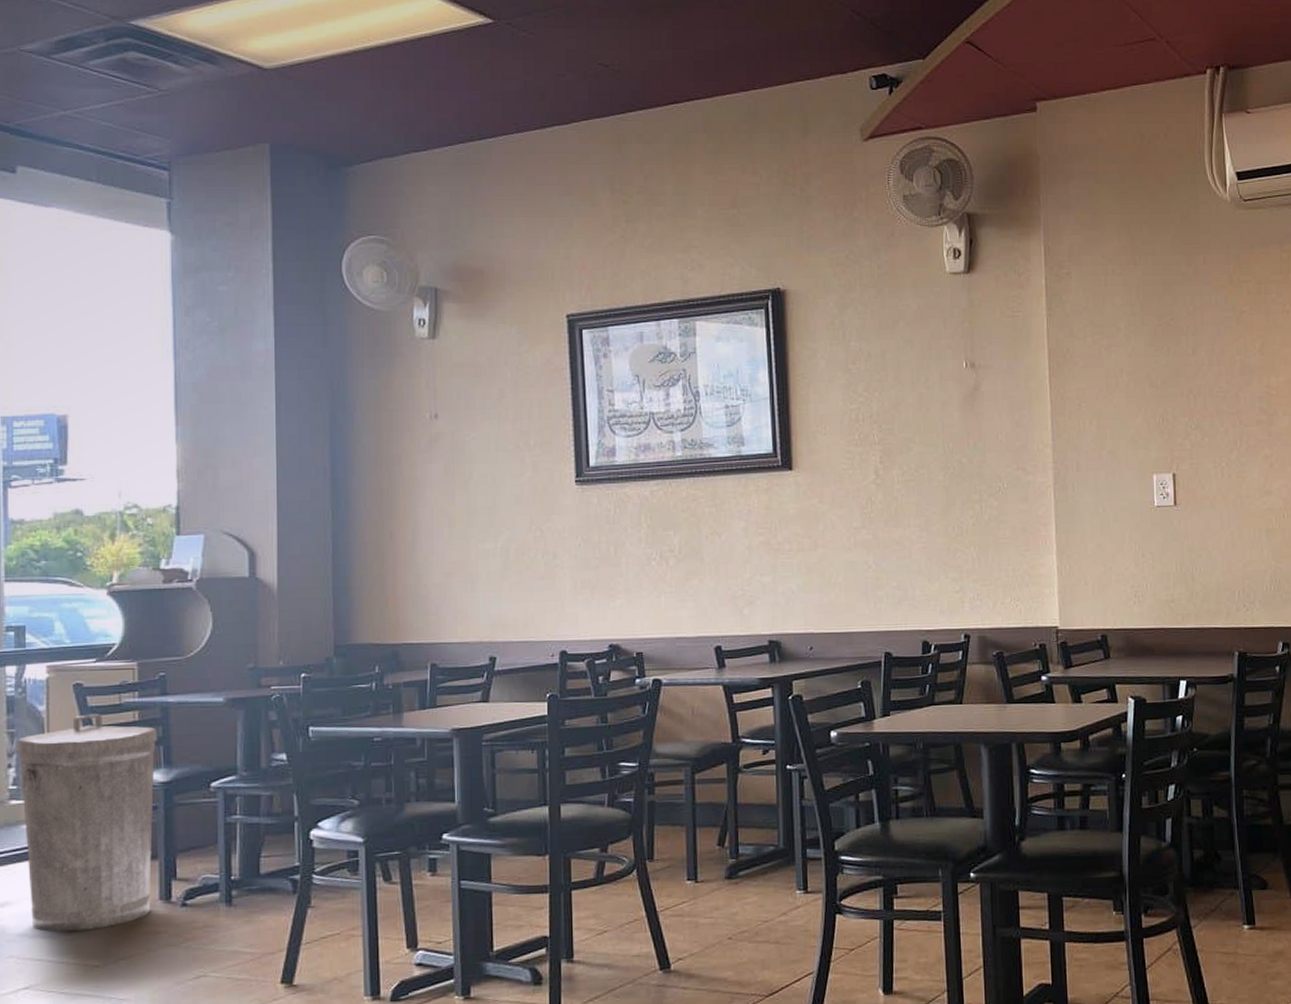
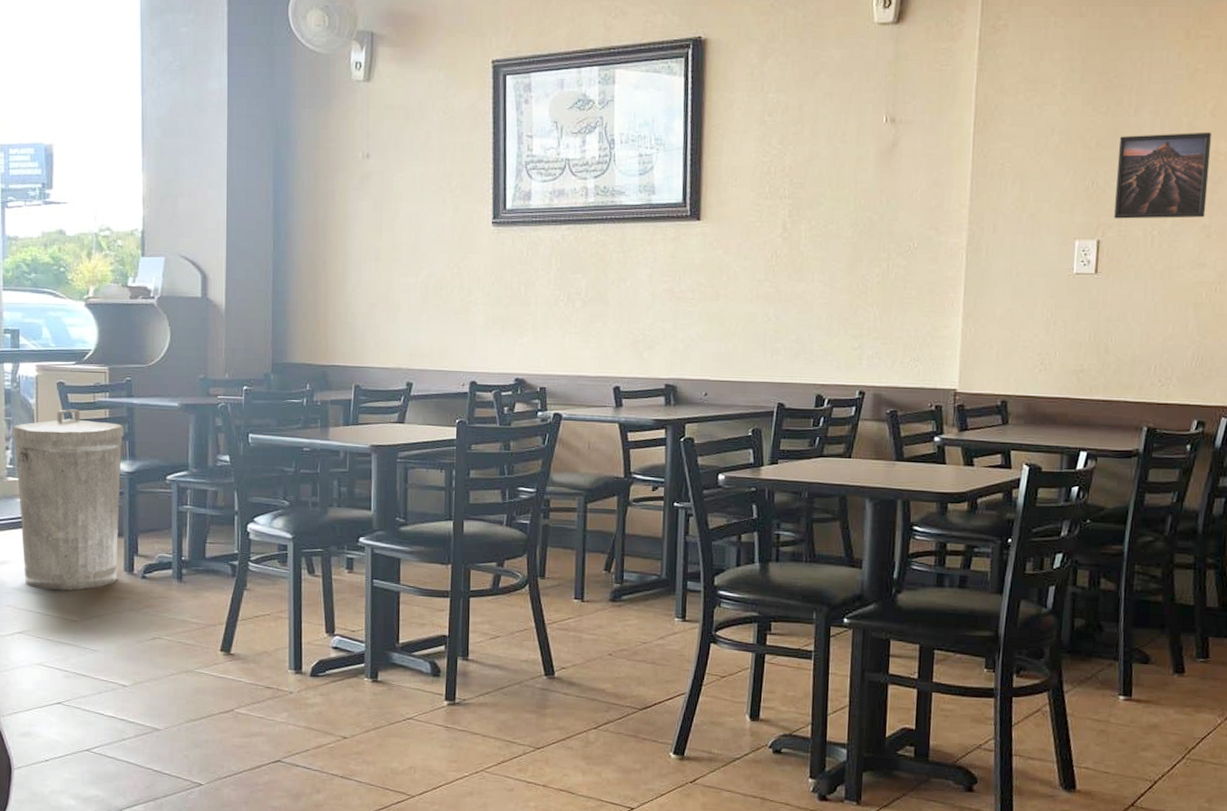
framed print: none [1182,368,1266,452] -> present [1114,132,1213,219]

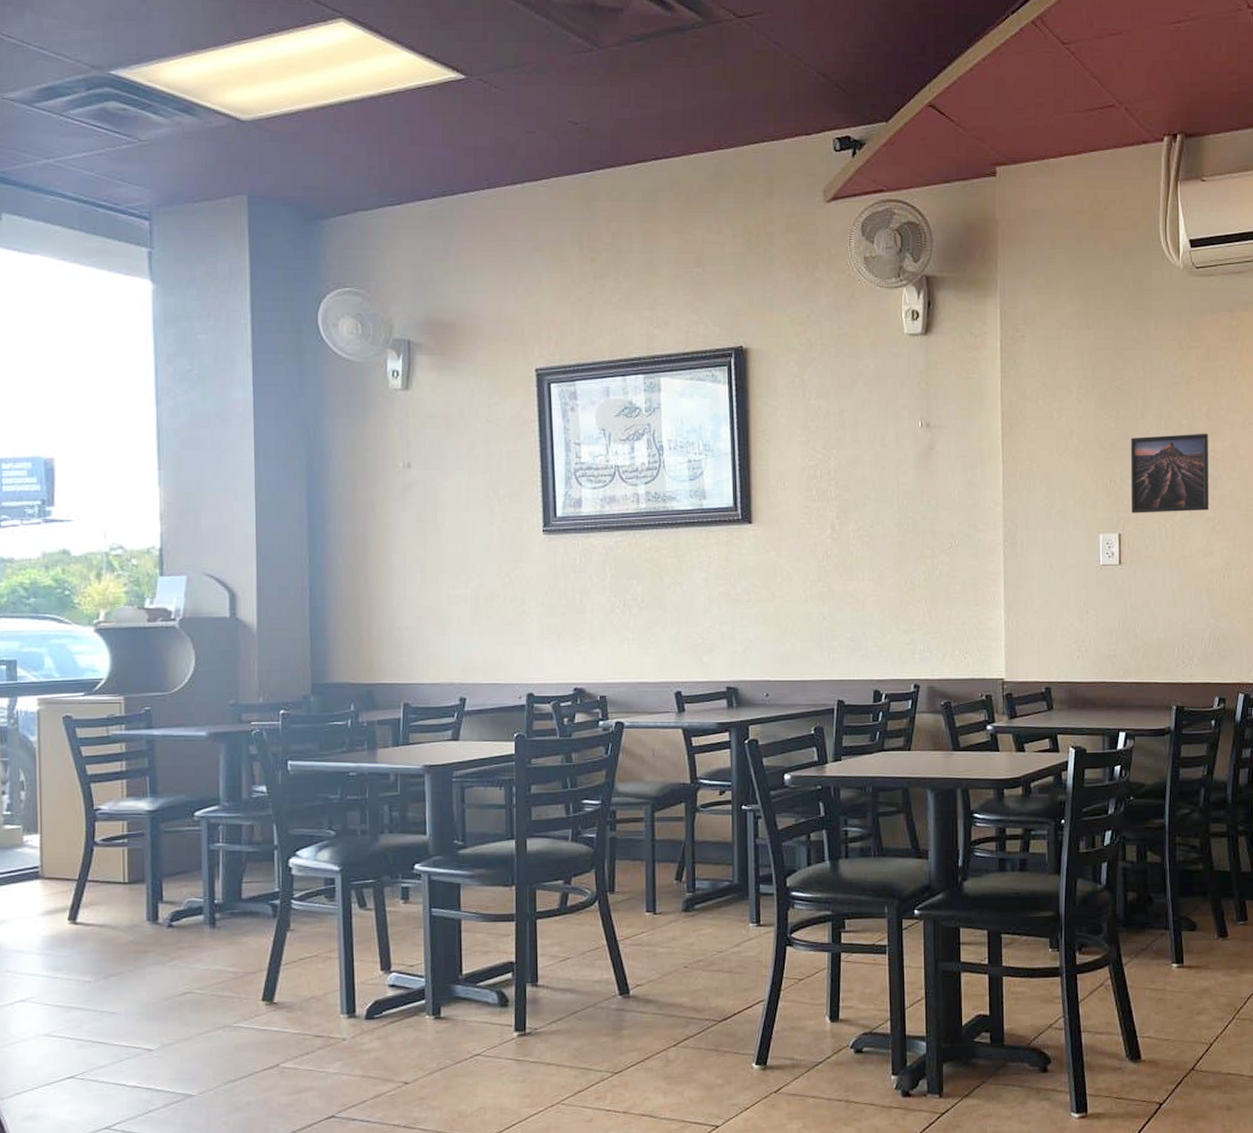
trash can: present [12,409,124,591] -> none [10,745,144,950]

